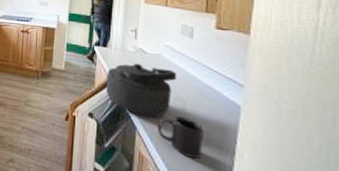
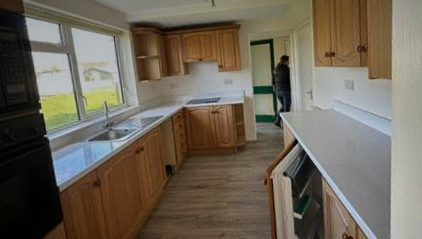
kettle: present [105,63,177,118] -> none [293,119,347,164]
mug: present [157,116,204,159] -> none [336,156,370,186]

